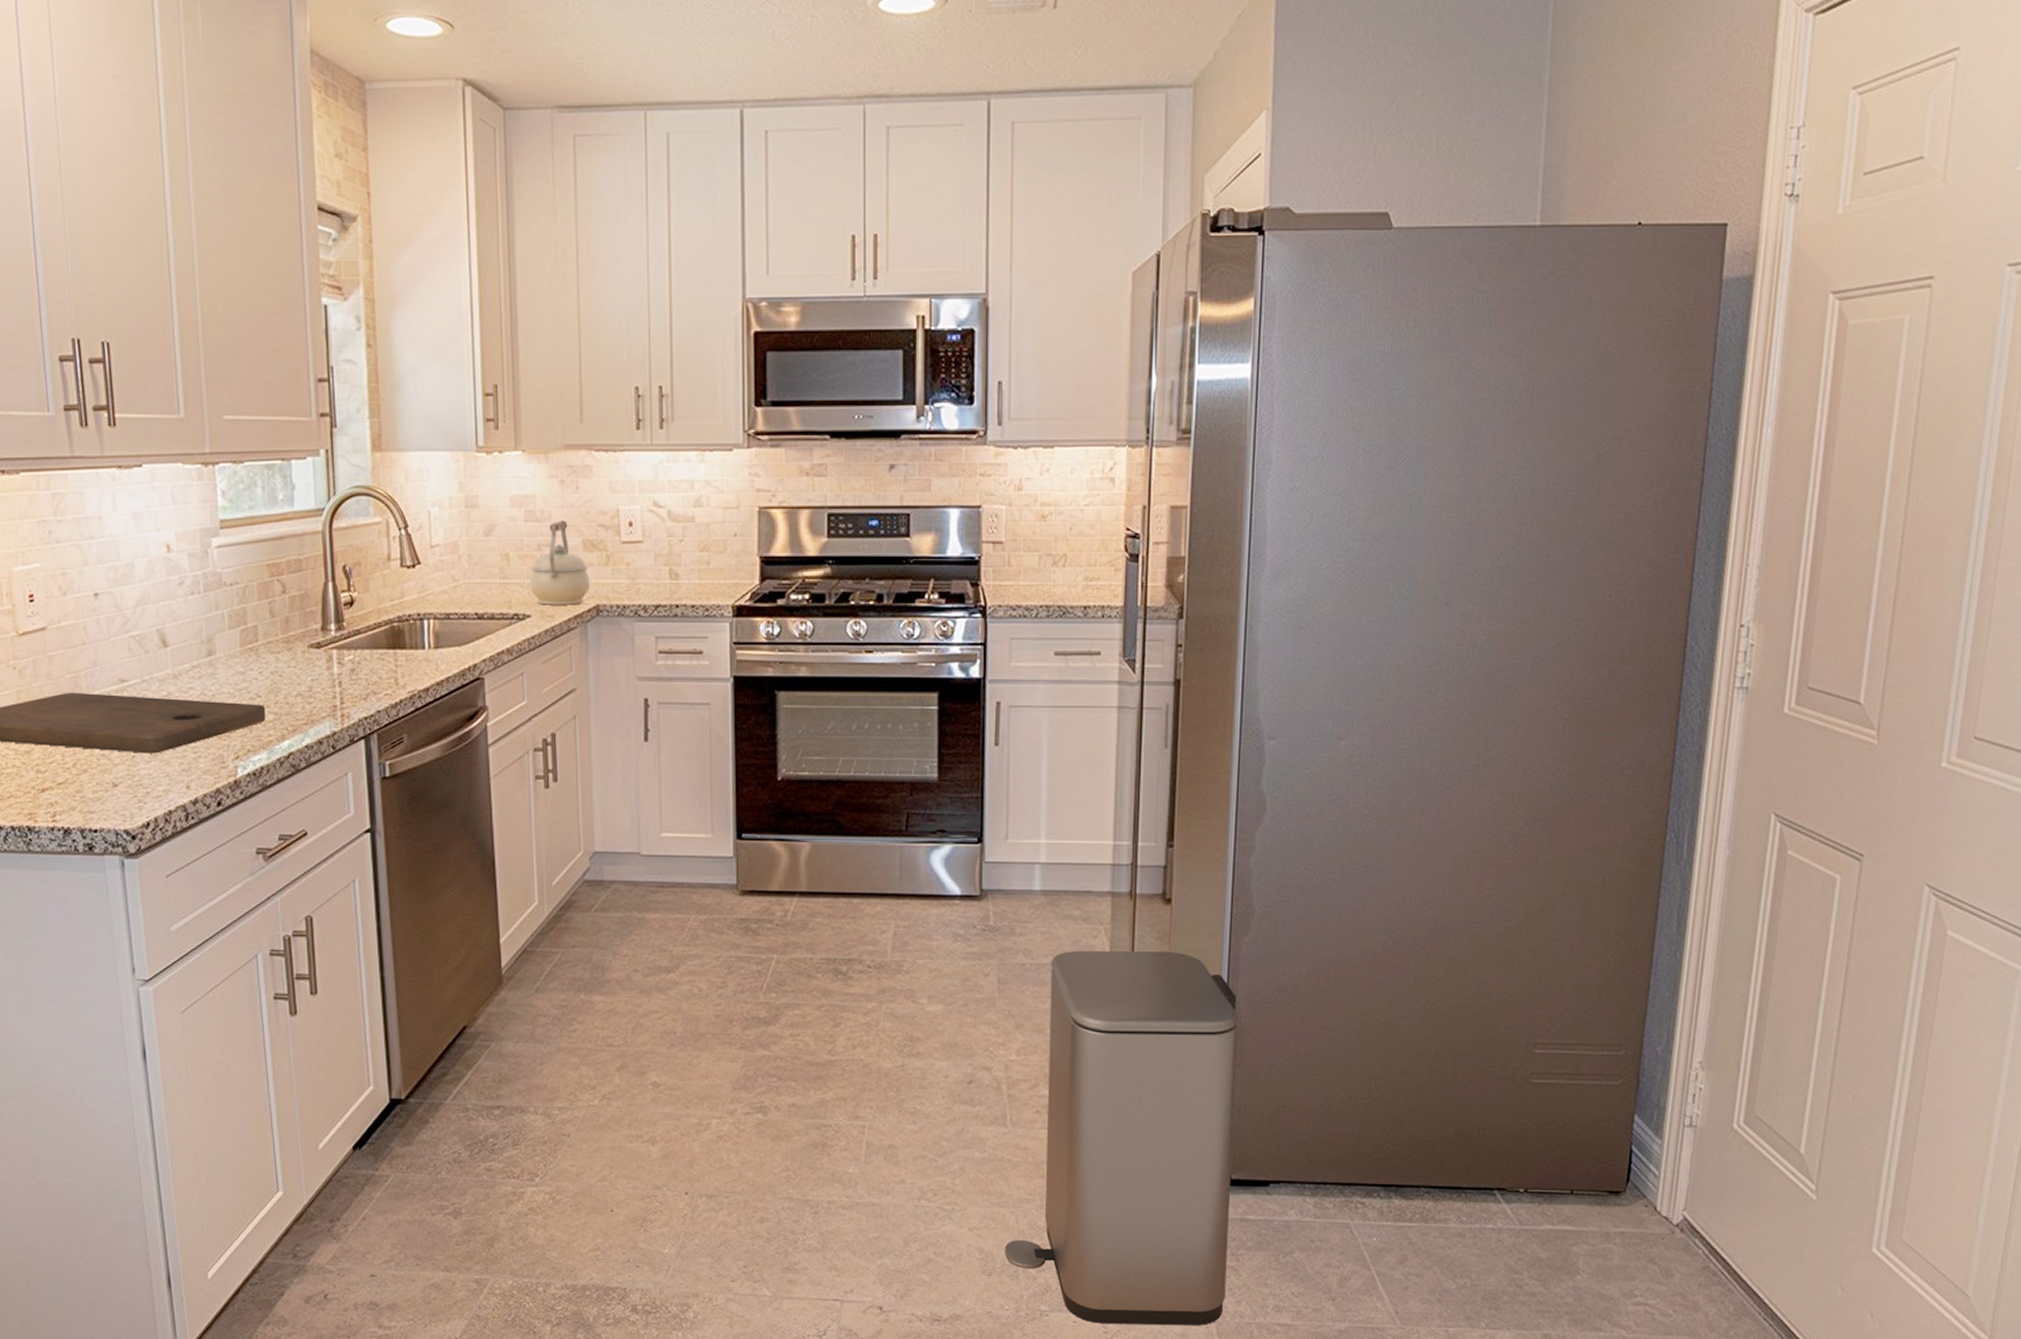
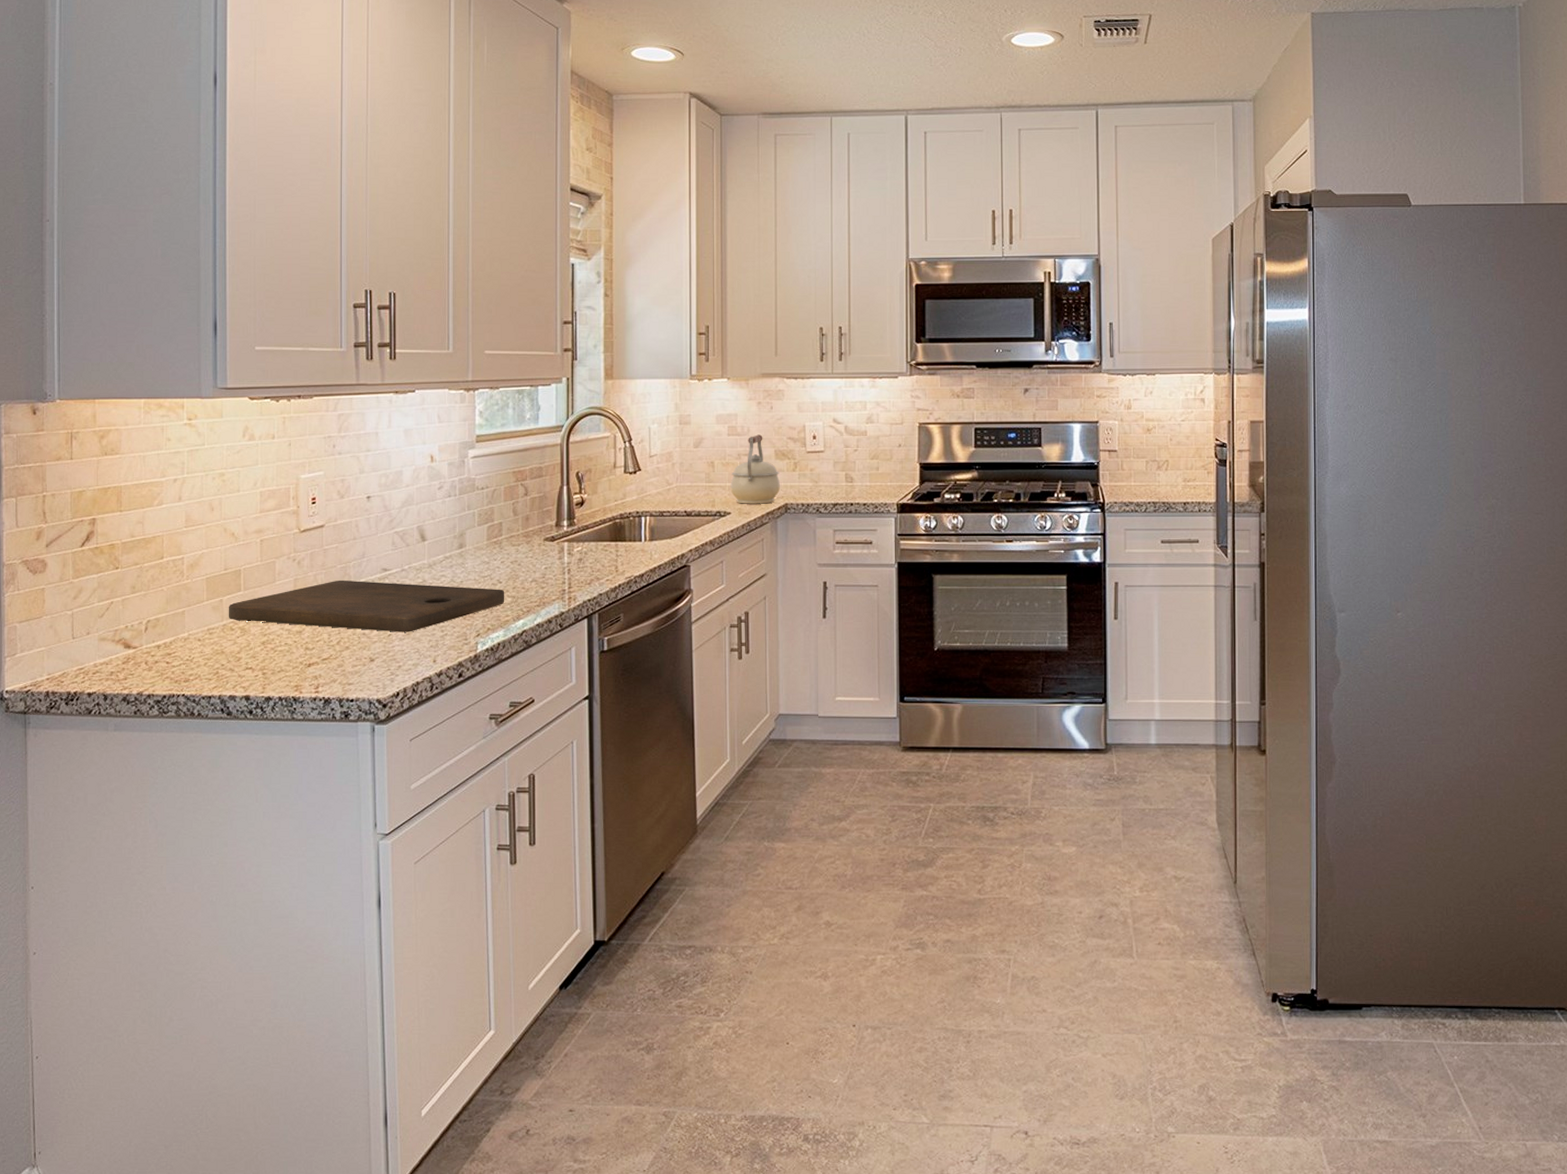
pedal bin: present [1004,951,1239,1325] -> none [1134,797,1330,1144]

